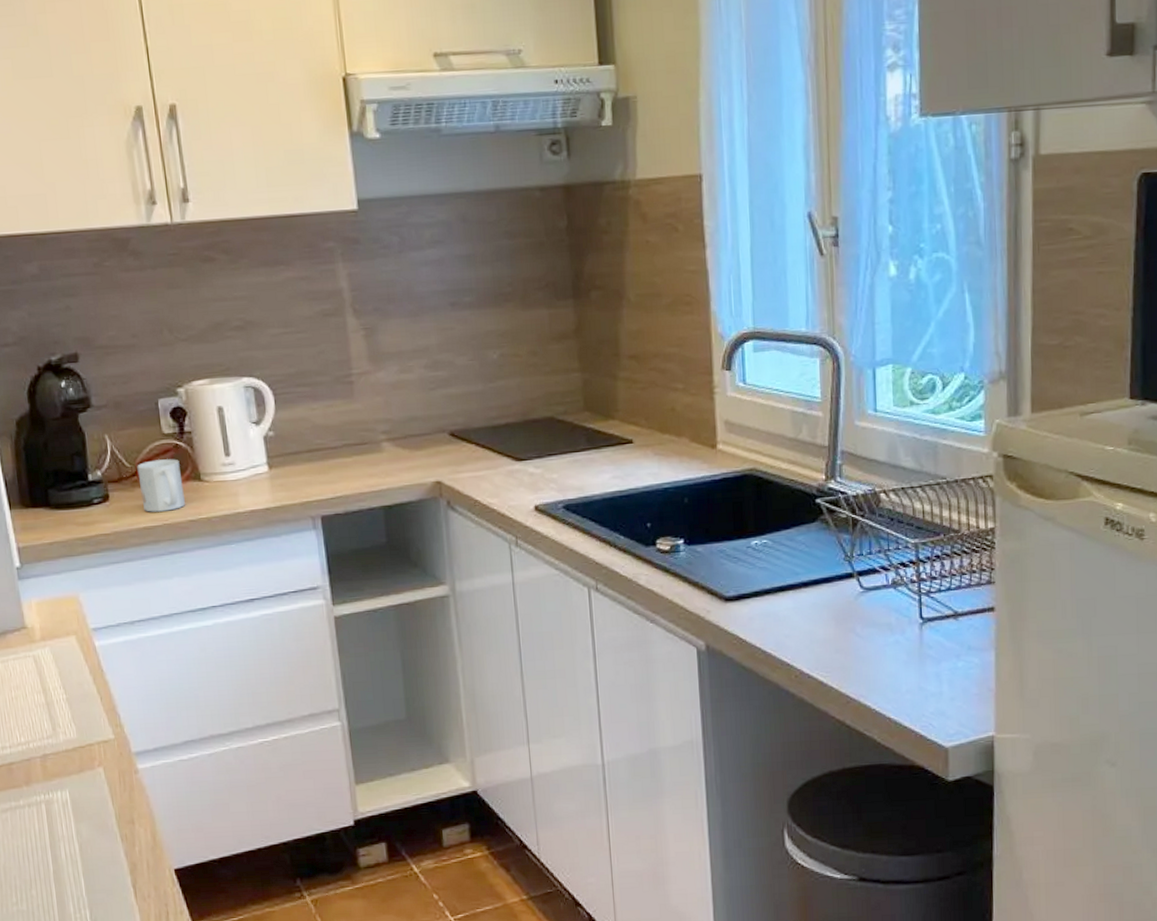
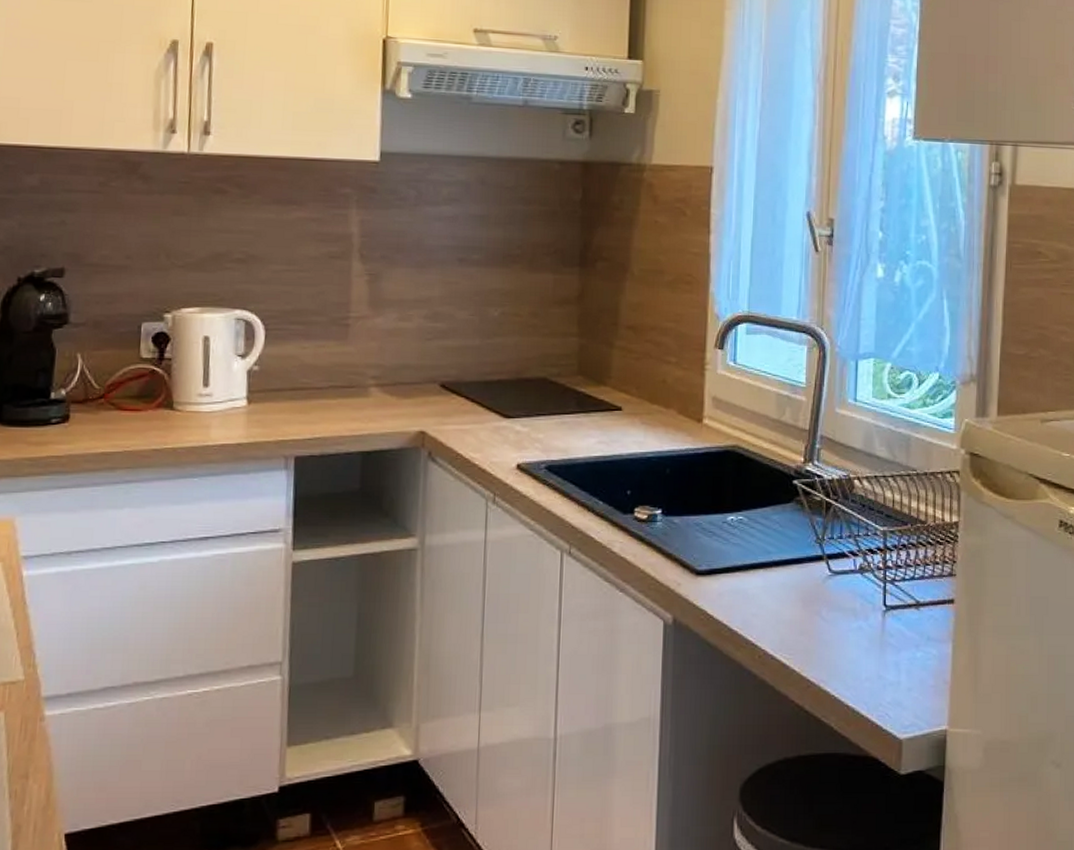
mug: present [137,459,185,512] -> none [105,384,153,438]

